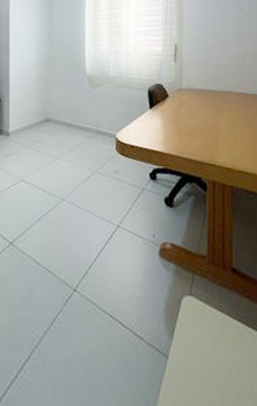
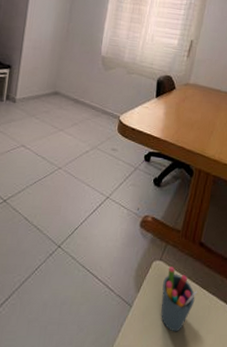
pen holder: none [198,302,243,387] -> present [161,266,198,332]

